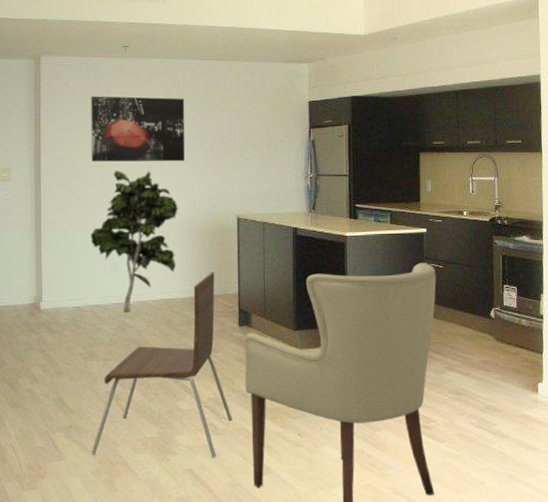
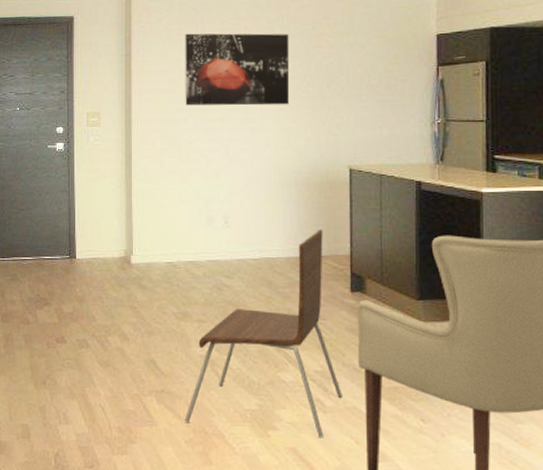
indoor plant: present [90,170,178,312] -> none [184,114,281,271]

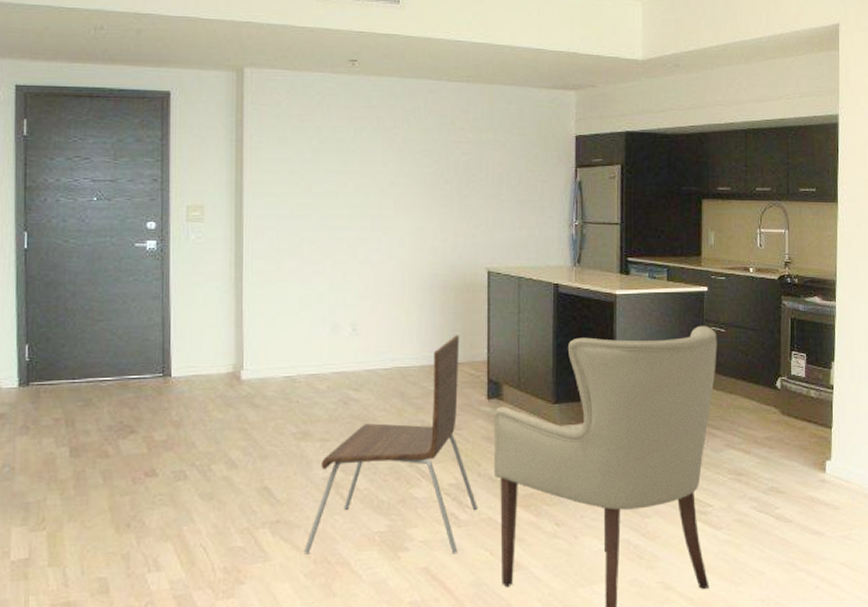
wall art: present [185,33,290,106] -> none [308,119,426,203]

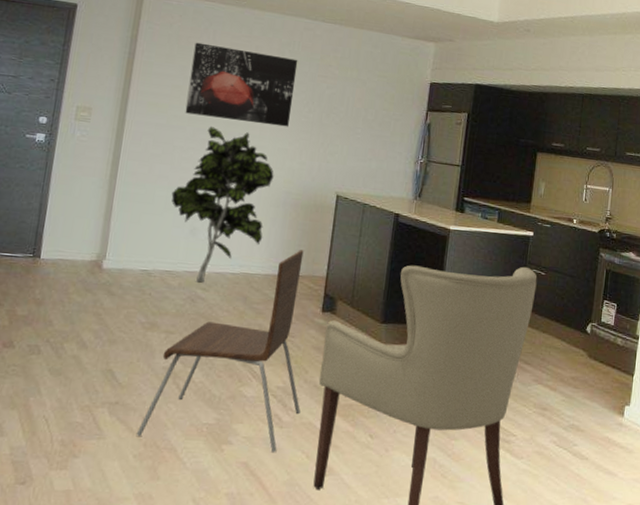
indoor plant: none [306,210,416,383] -> present [171,125,274,283]
wall art: none [308,119,426,203] -> present [185,42,298,127]

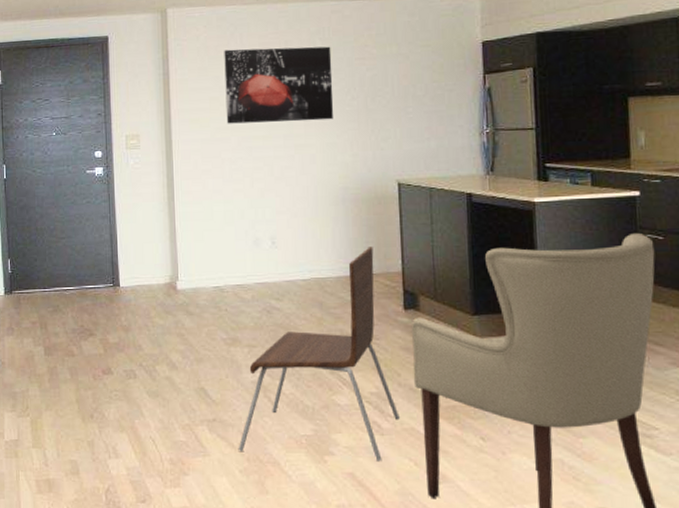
indoor plant: present [171,125,274,283] -> none [228,132,328,293]

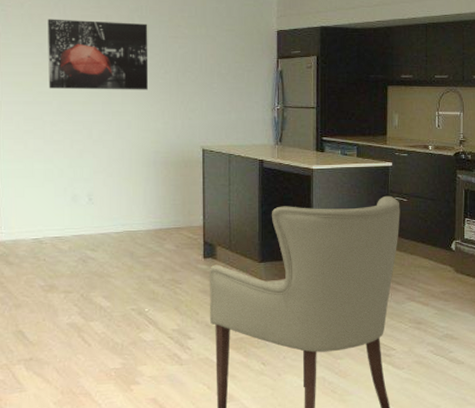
chair: present [238,246,400,462] -> none [53,204,197,388]

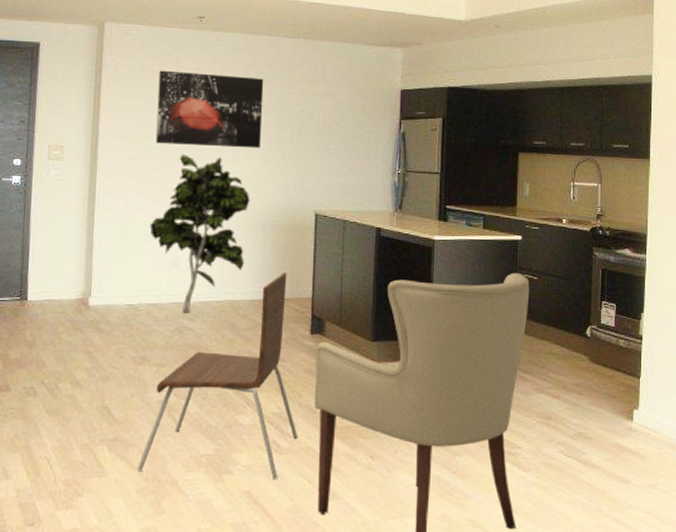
indoor plant: none [49,97,141,244] -> present [150,153,250,313]
chair: none [53,204,197,388] -> present [137,272,298,480]

